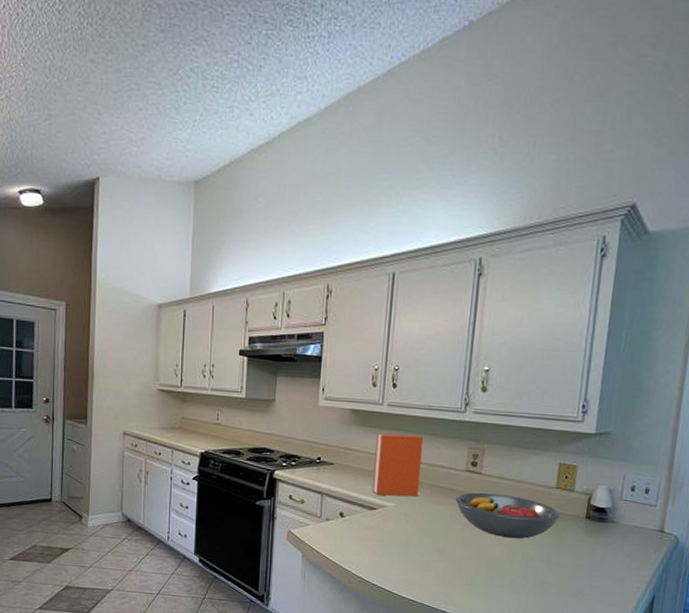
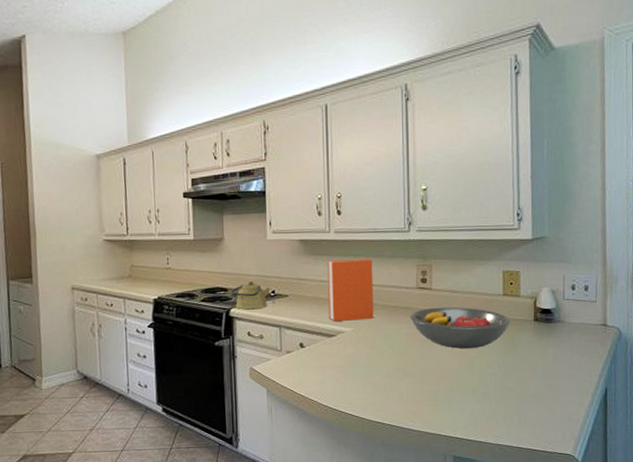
kettle: none [276,445,317,474] -> present [231,280,271,310]

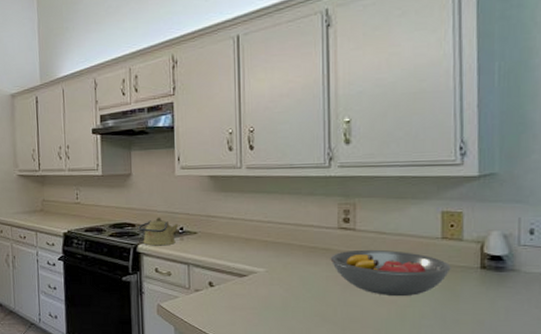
book: present [327,259,374,321] -> none [239,196,289,261]

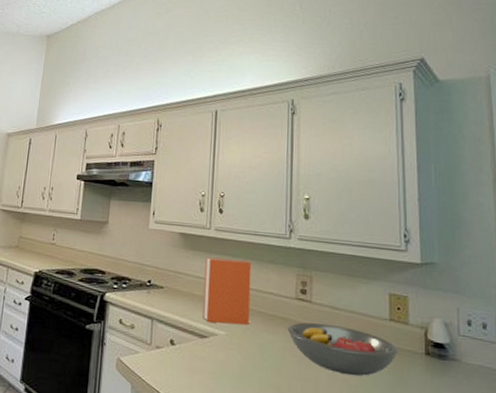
kettle: present [138,216,179,246] -> none [108,267,147,297]
book: none [239,196,289,261] -> present [202,257,252,325]

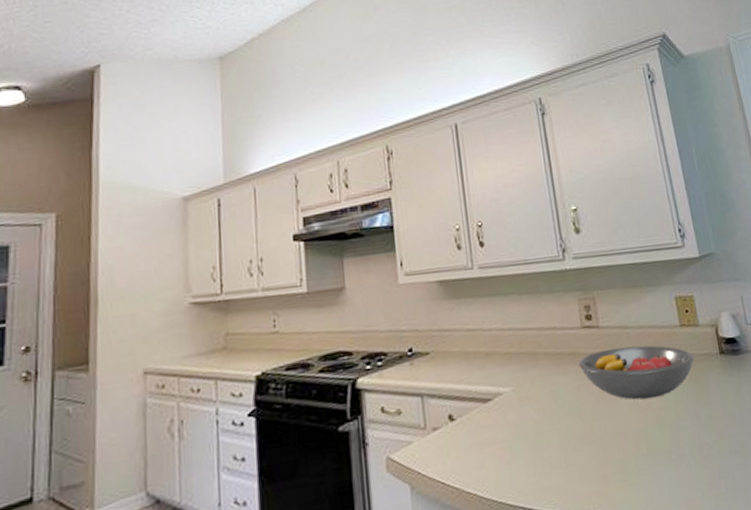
book: present [202,257,252,325] -> none [473,296,536,381]

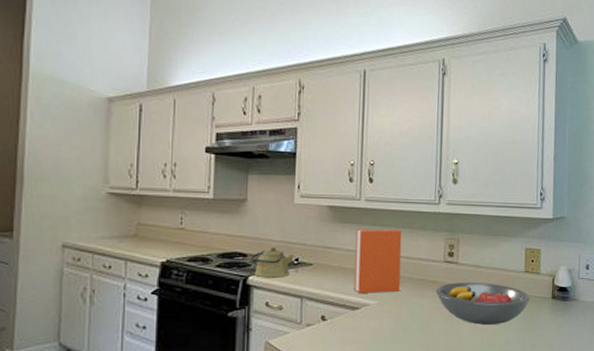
kettle: none [356,338,407,378] -> present [250,246,295,278]
book: none [473,296,536,381] -> present [354,229,402,293]

